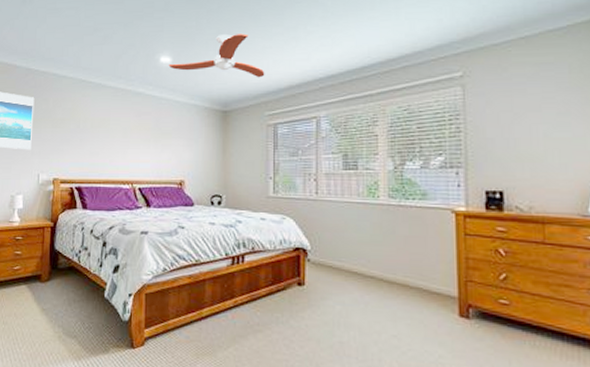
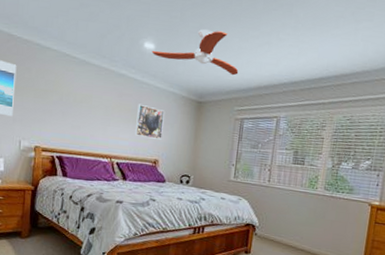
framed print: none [157,121,187,158] -> present [135,103,165,140]

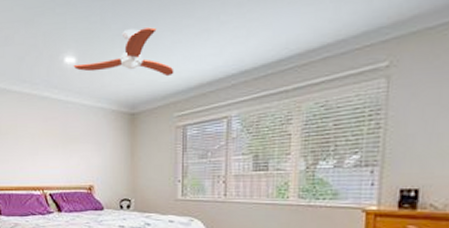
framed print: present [135,103,165,140] -> none [65,126,95,163]

